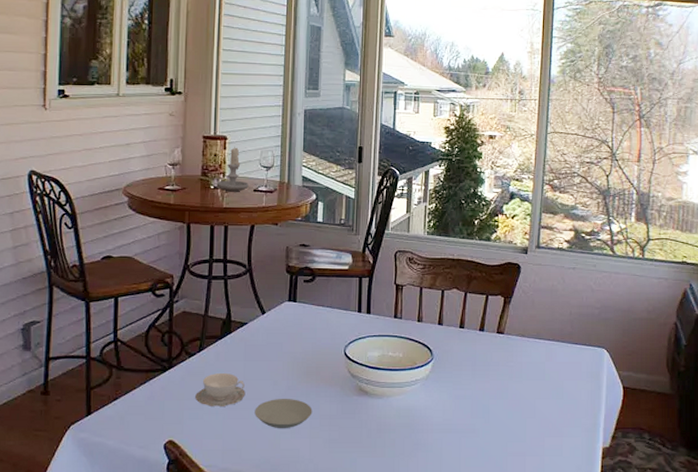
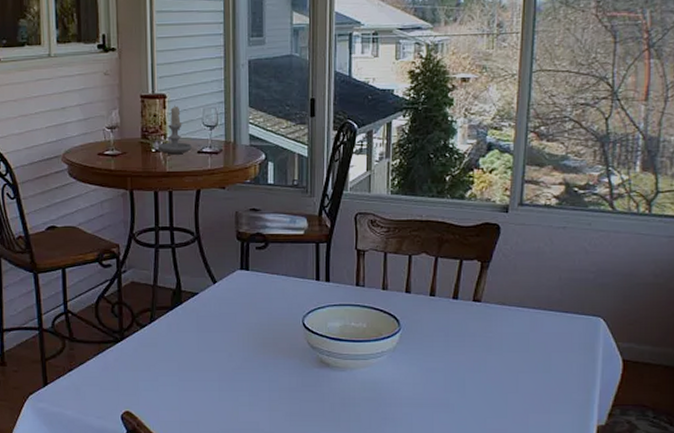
teacup: present [195,372,245,406] -> none [149,344,200,378]
saucer: present [255,398,313,429] -> none [211,370,271,402]

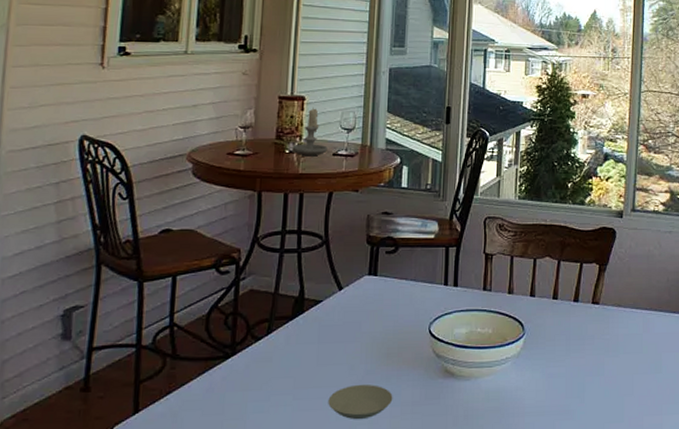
saucer: none [211,370,271,402] -> present [328,384,393,420]

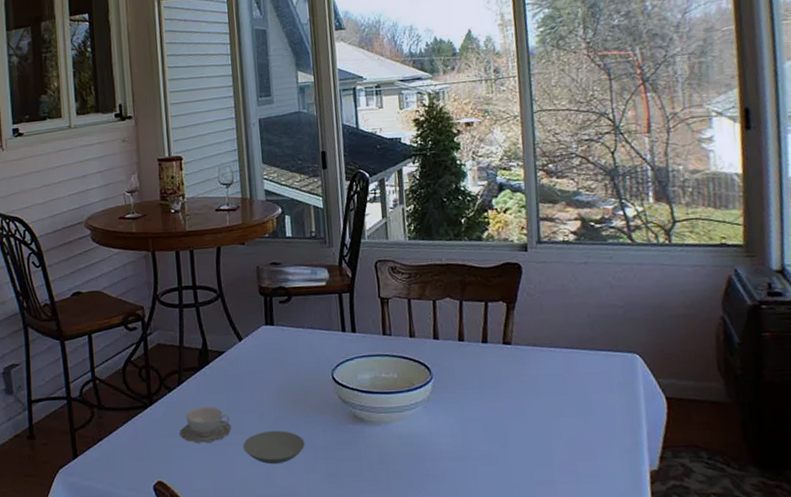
teacup: none [261,357,318,397] -> present [180,406,232,443]
candle: present [292,107,328,157] -> none [176,165,210,214]

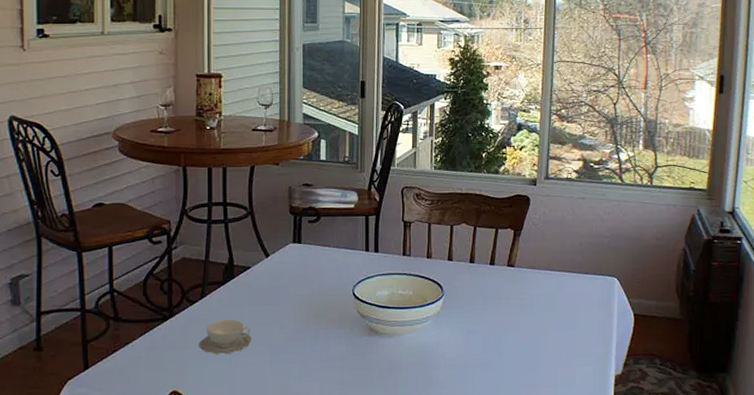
saucer: present [243,430,305,465] -> none [262,341,322,374]

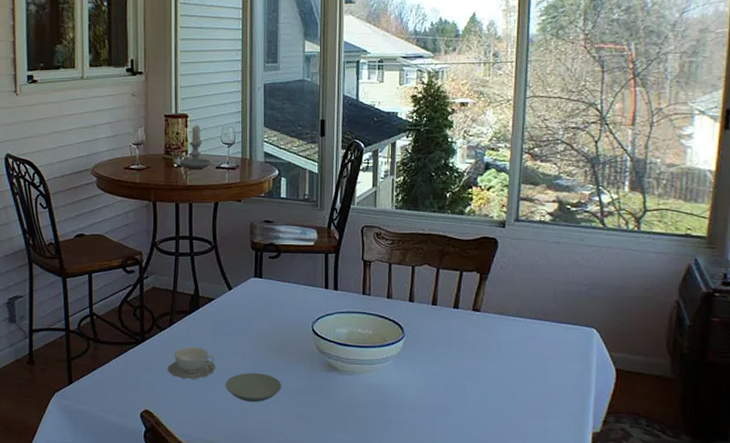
candle: none [212,84,247,132] -> present [179,123,211,170]
saucer: none [262,341,322,374] -> present [225,372,282,403]

